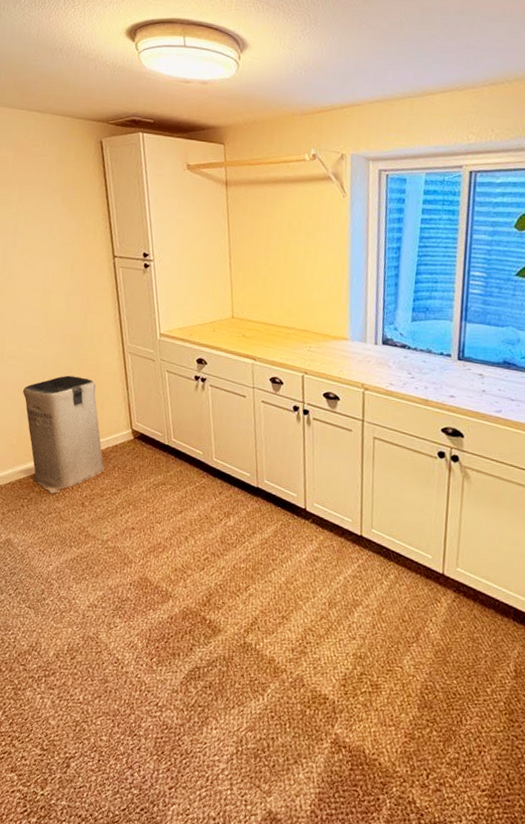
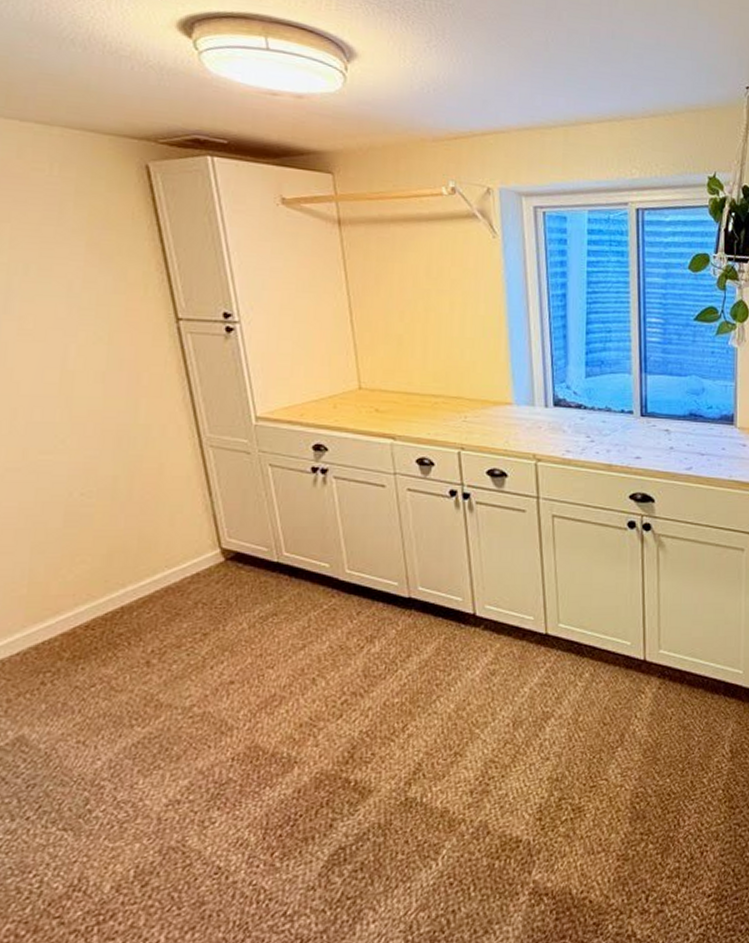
laundry basket: present [23,375,105,494] -> none [34,486,182,657]

